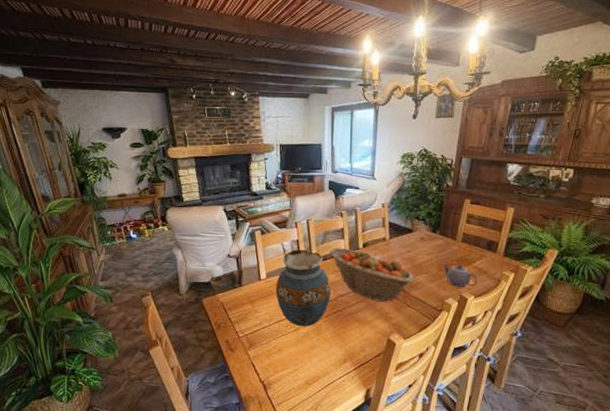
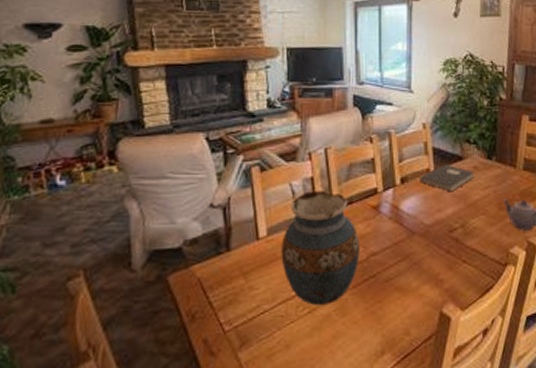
fruit basket: present [329,247,415,302] -> none [355,184,469,259]
book: none [378,235,421,256] -> present [420,164,475,192]

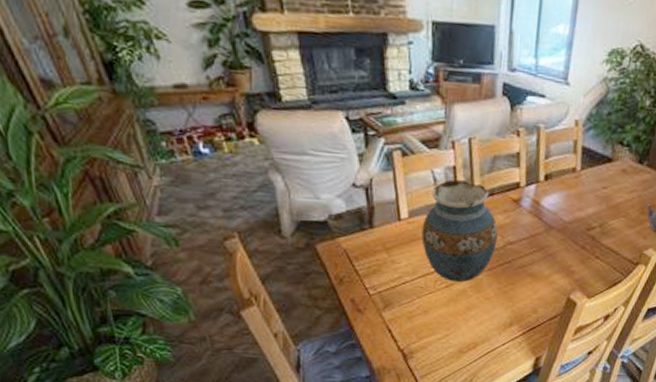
book: present [420,164,475,192] -> none [564,164,622,193]

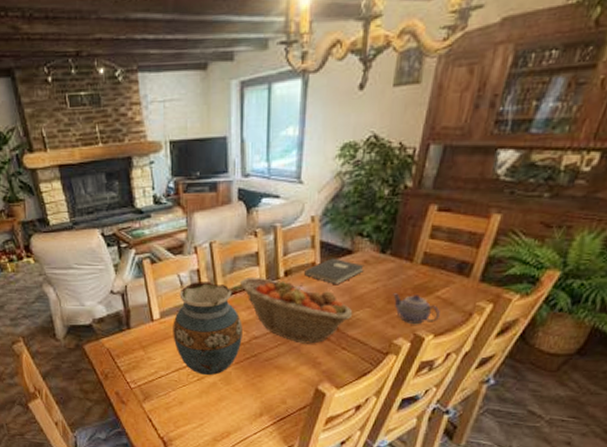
fruit basket: none [497,178,609,252] -> present [239,276,353,344]
book: none [564,164,622,193] -> present [304,258,364,285]

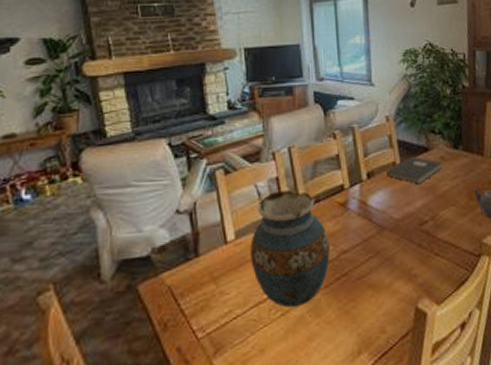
fruit basket: present [239,276,353,344] -> none [322,181,440,254]

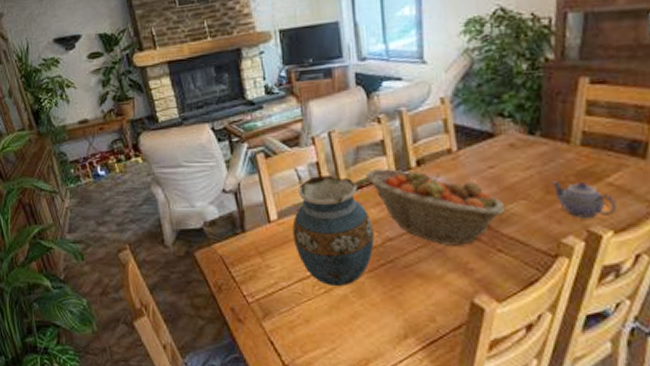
fruit basket: none [322,181,440,254] -> present [365,167,506,246]
book: present [386,156,442,185] -> none [439,142,511,174]

